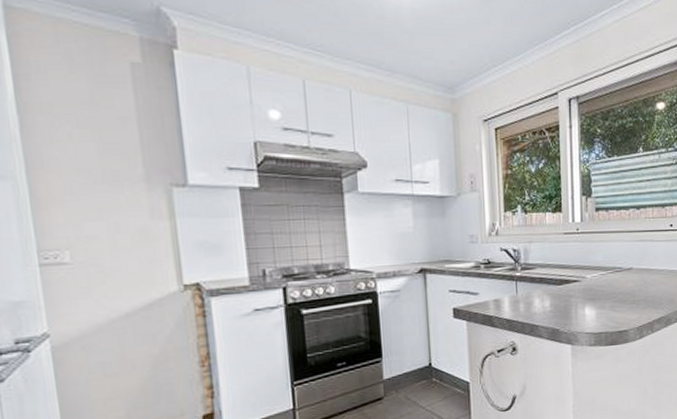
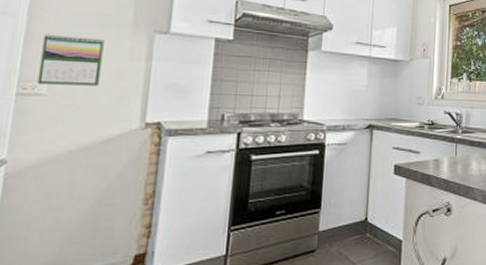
calendar: none [51,196,124,252] -> present [37,33,104,86]

